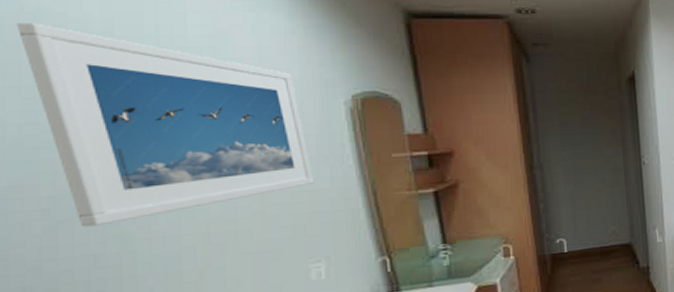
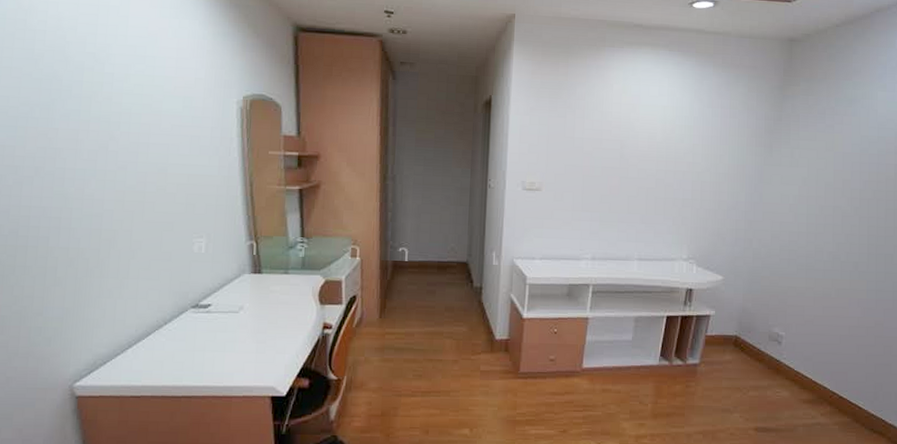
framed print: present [16,22,314,227] -> none [14,17,206,184]

